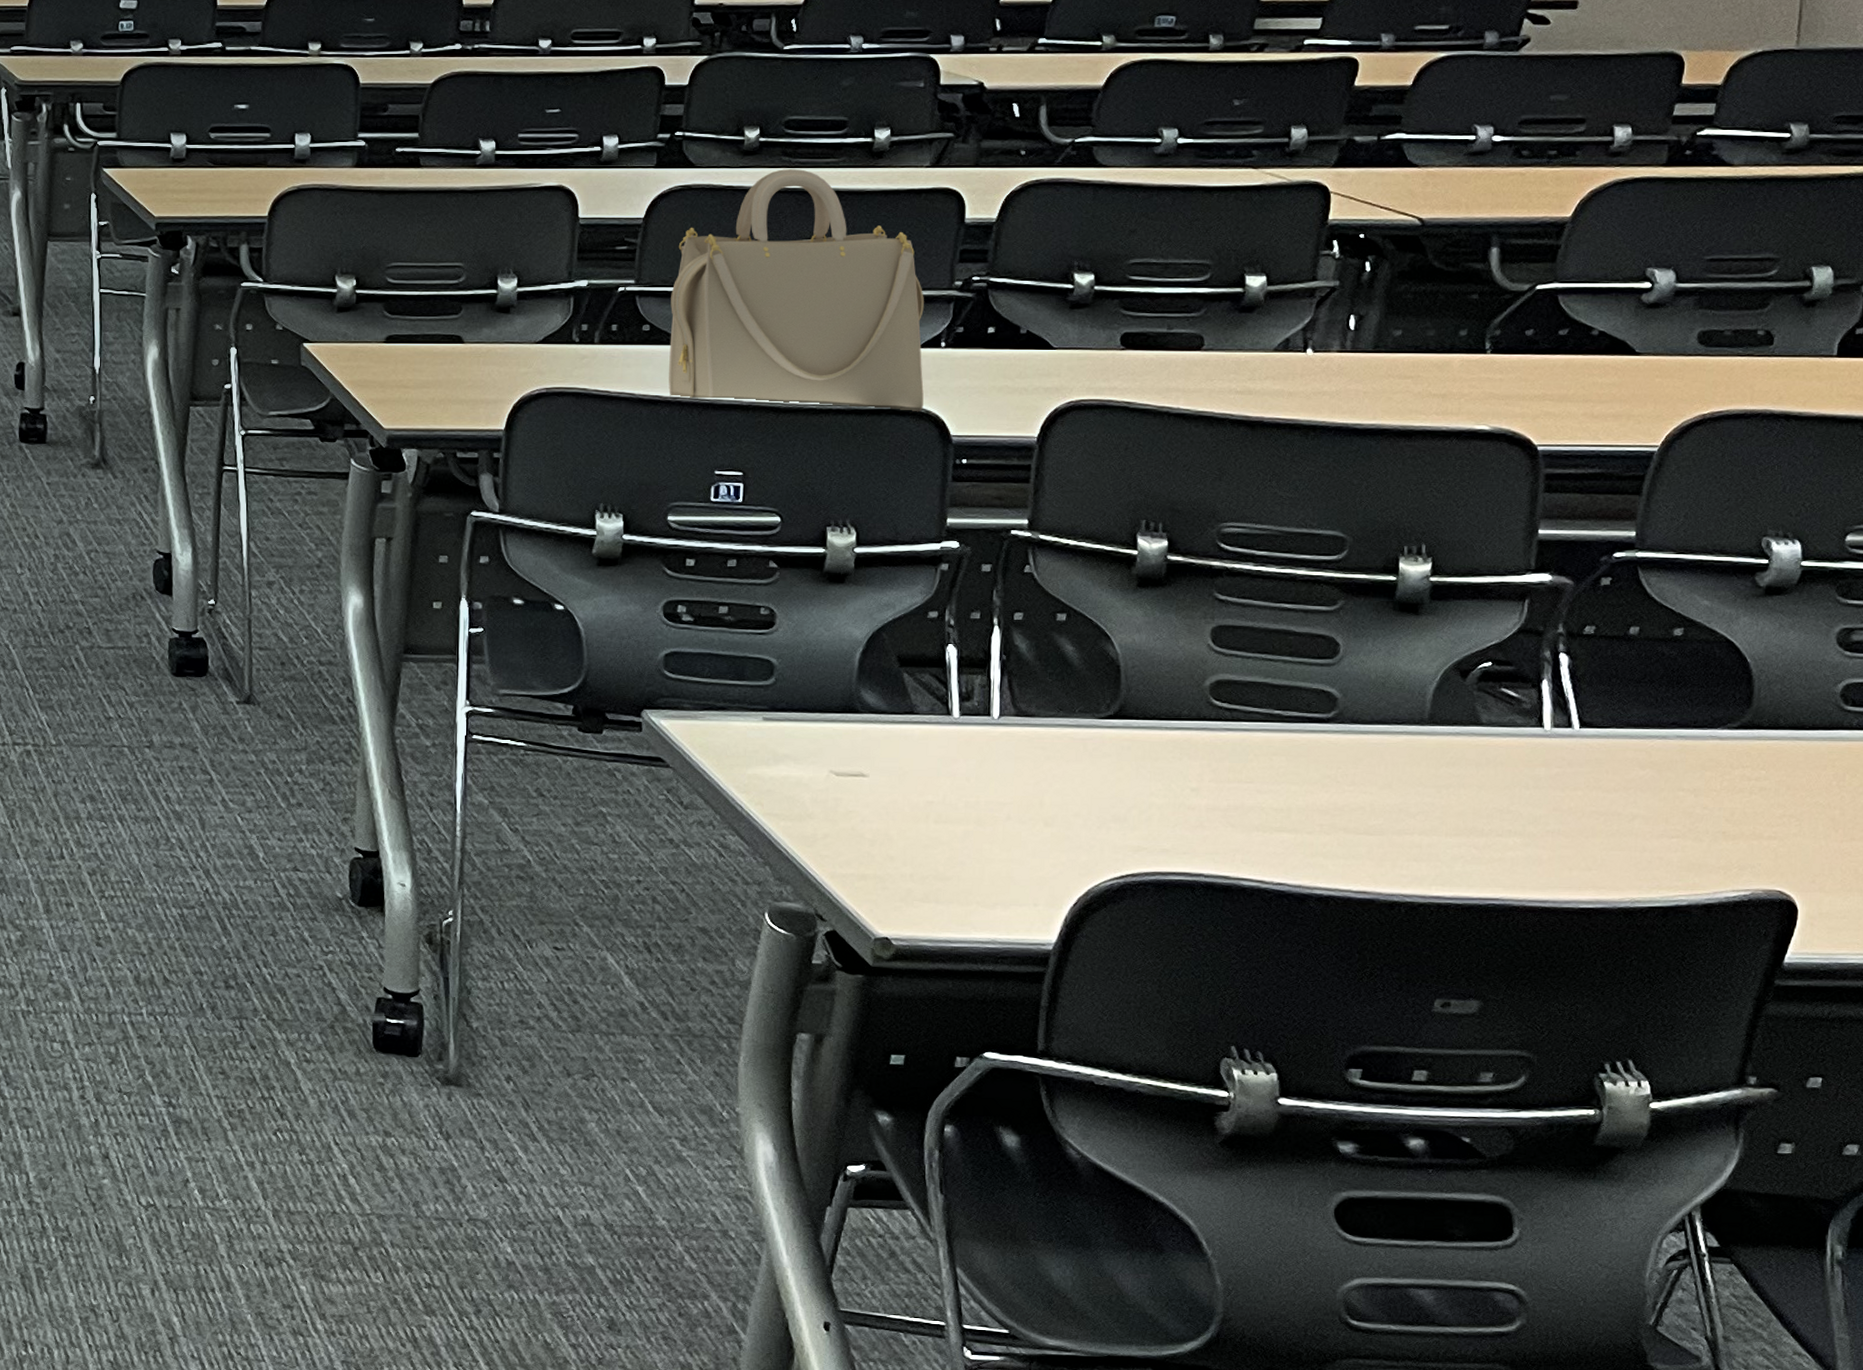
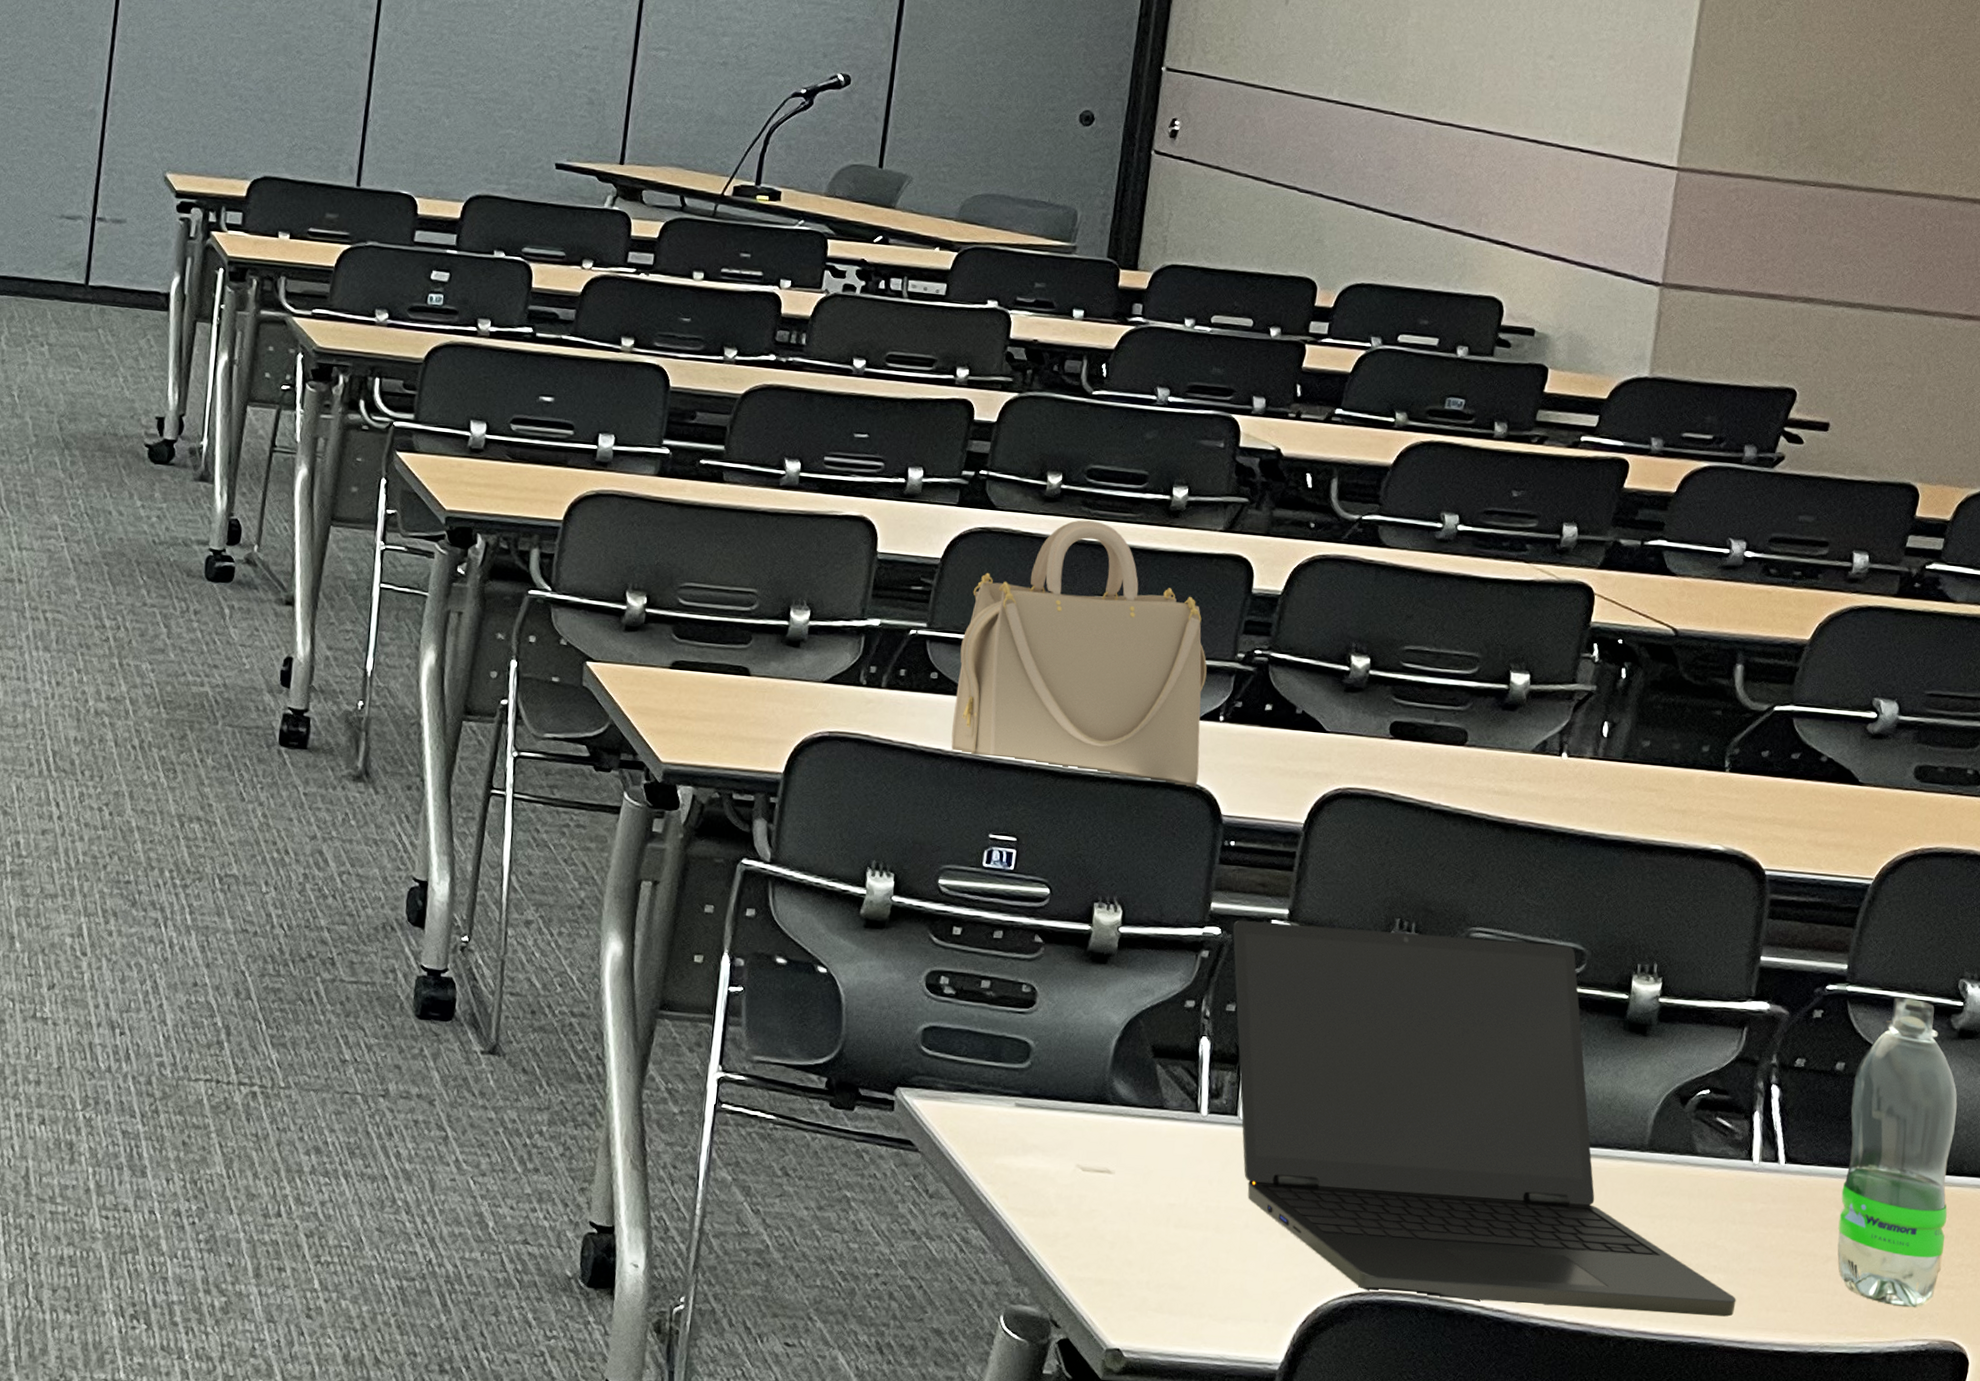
laptop: none [971,532,1535,878] -> present [1232,920,1736,1317]
bottle: none [1643,559,1768,860] -> present [1837,997,1958,1308]

